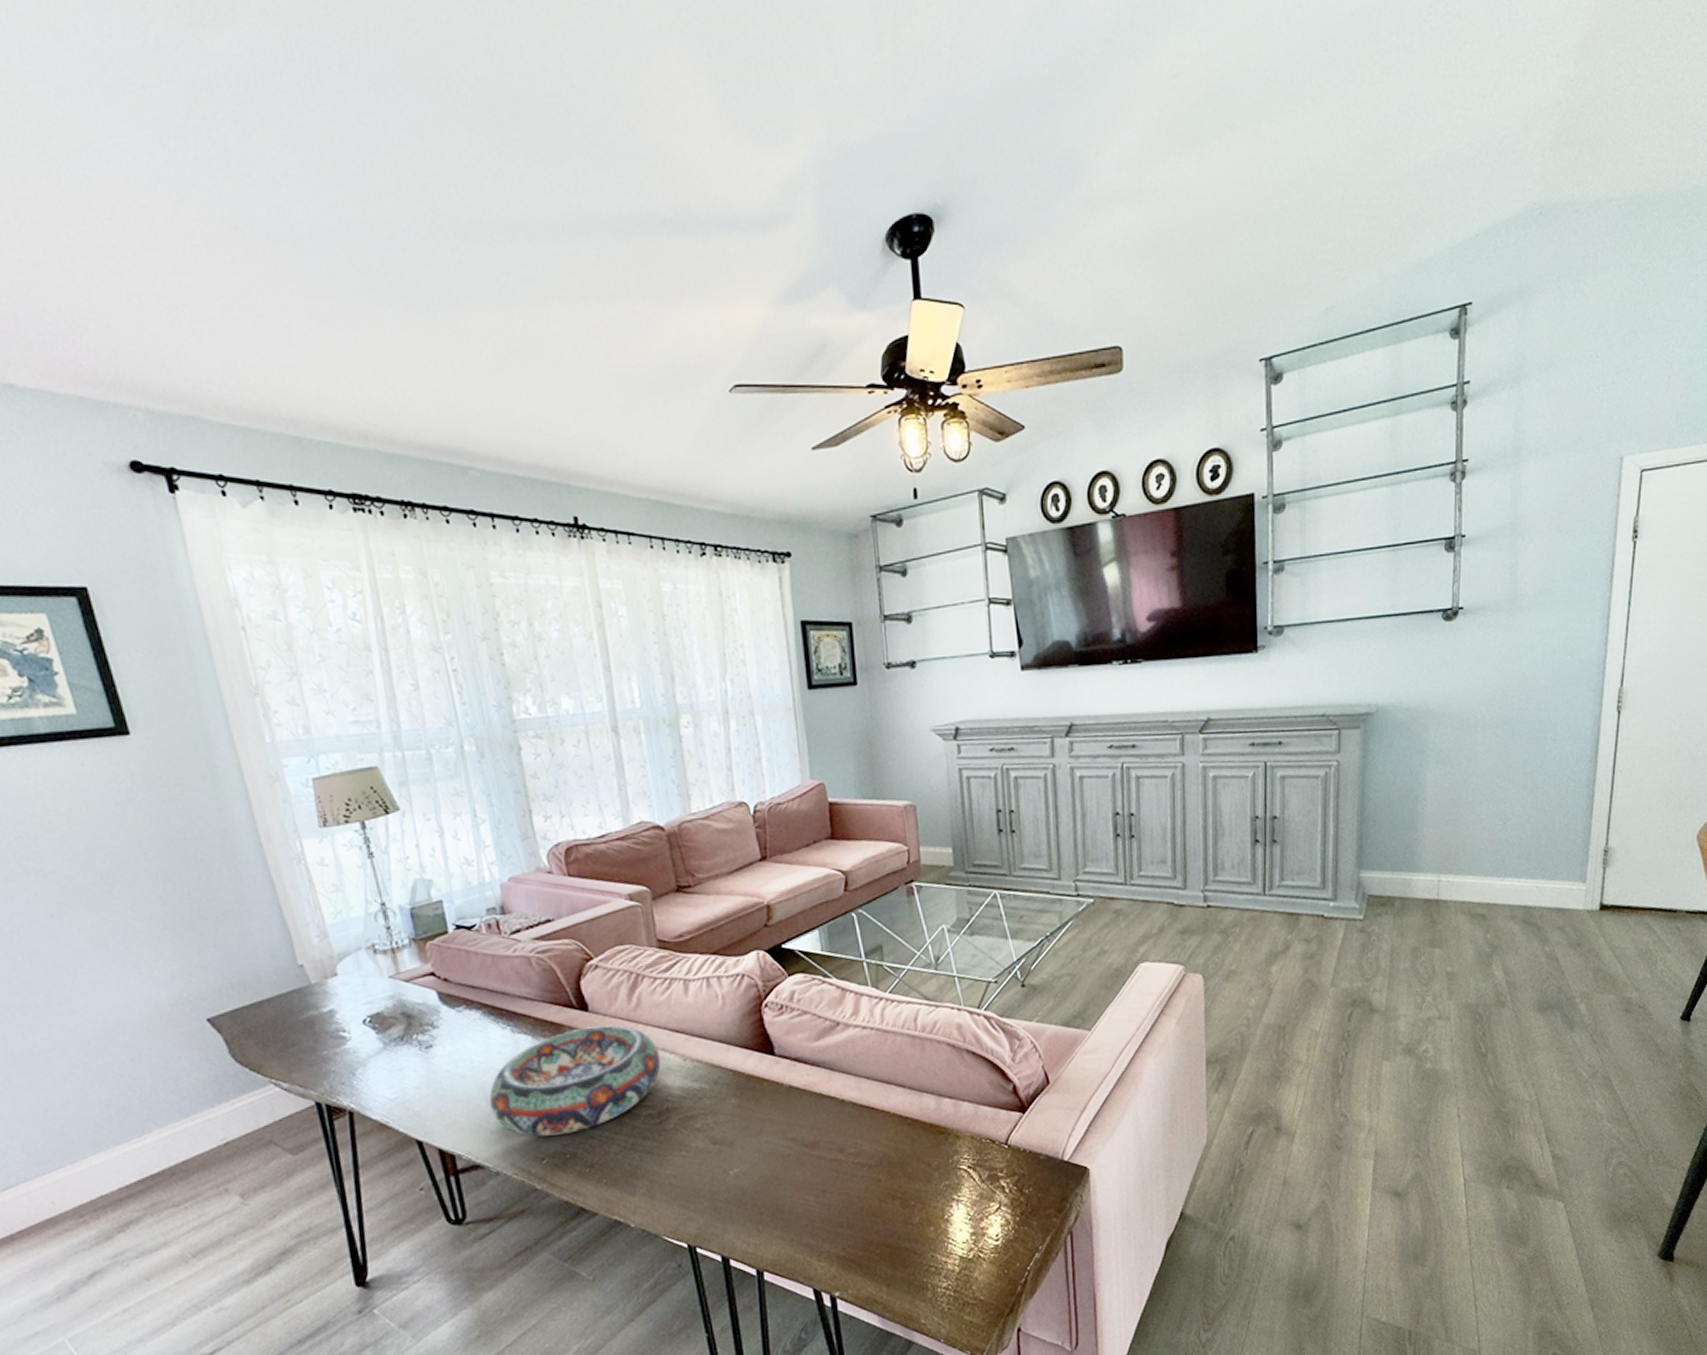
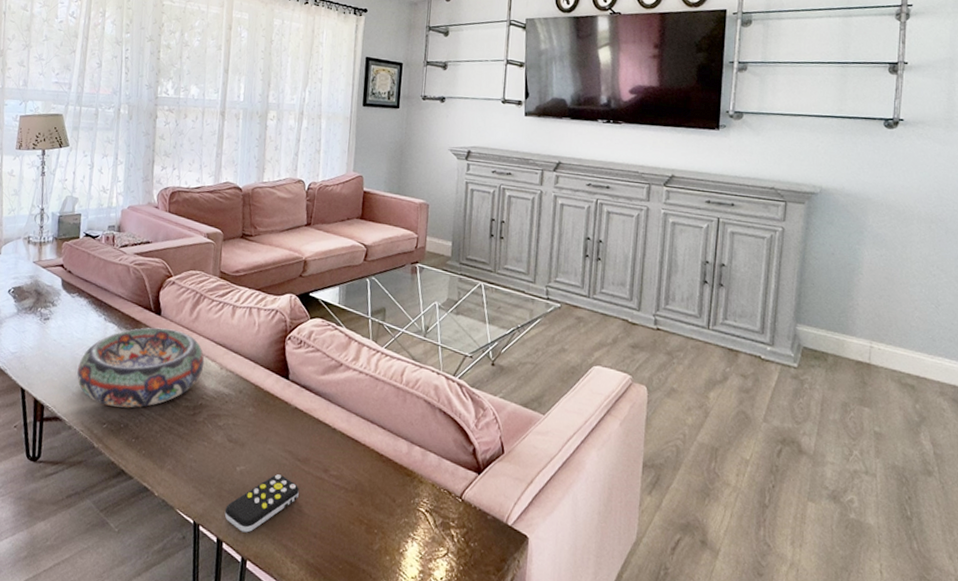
remote control: none [724,1167,813,1243] -> present [224,474,299,533]

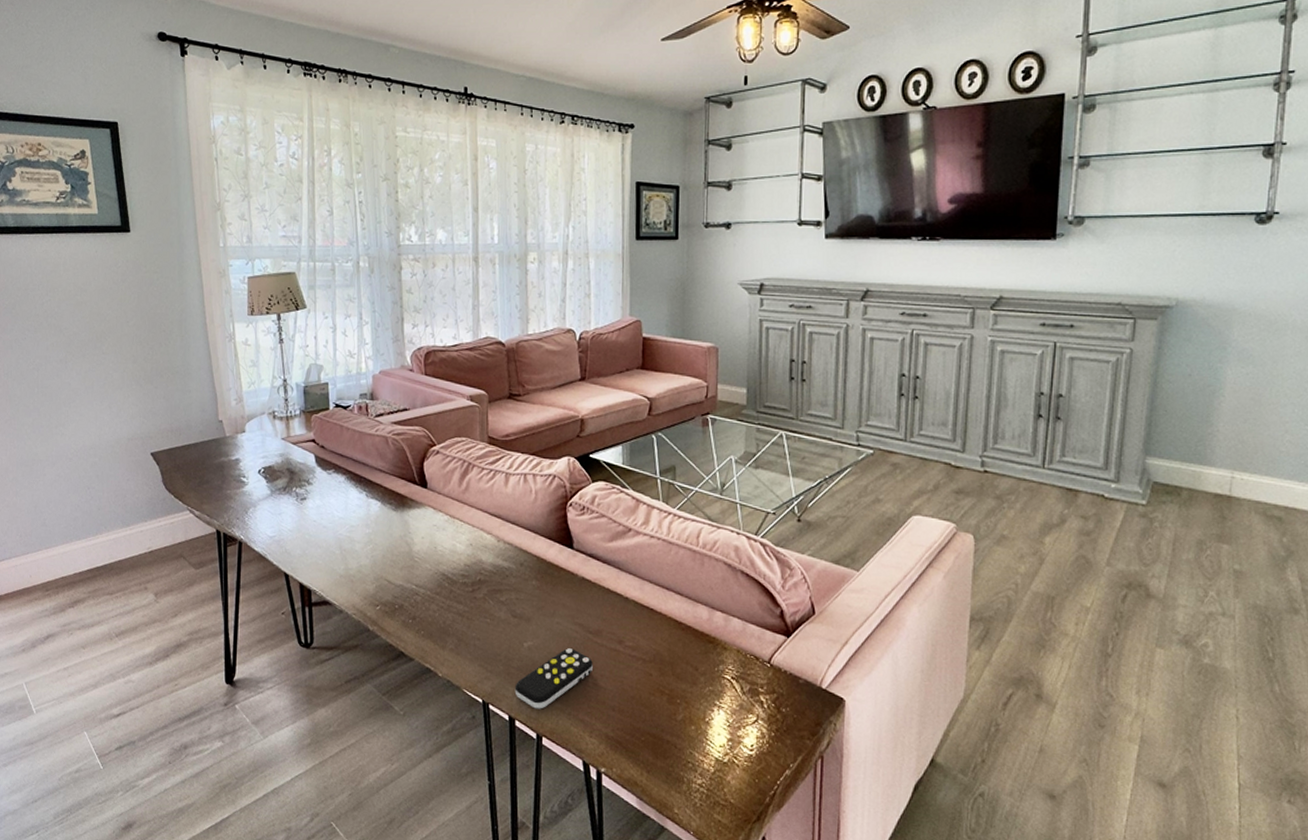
decorative bowl: present [77,327,205,408] -> none [343,501,480,588]

